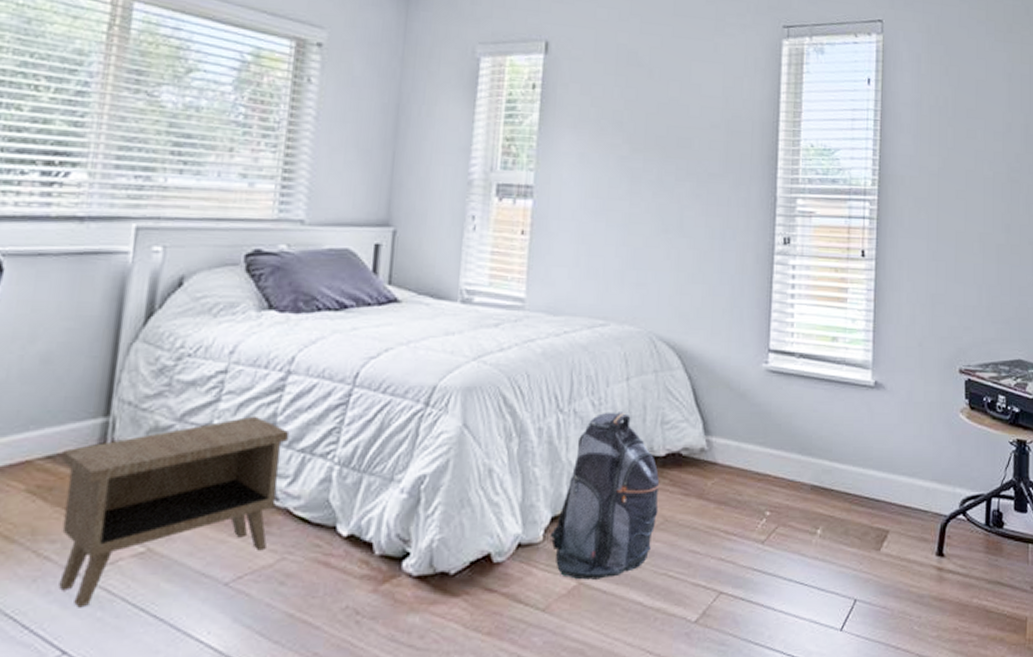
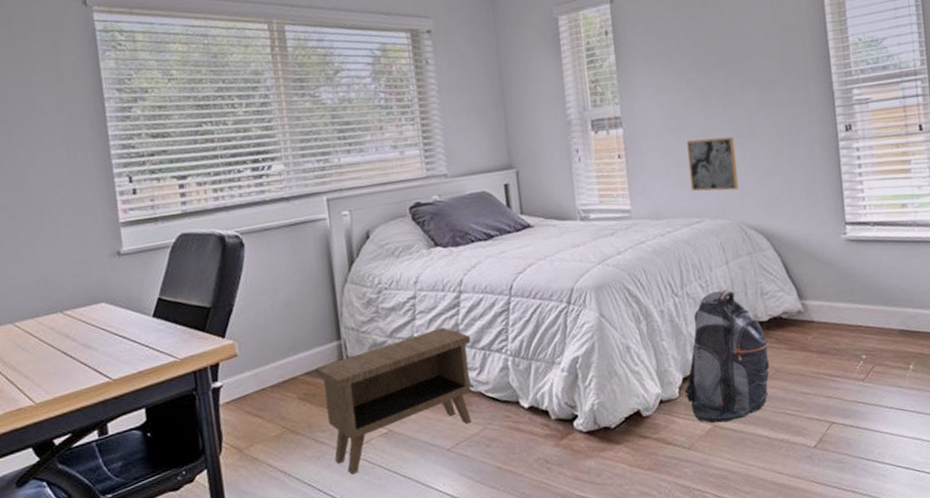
wall art: none [600,226,660,293] -> present [686,136,739,192]

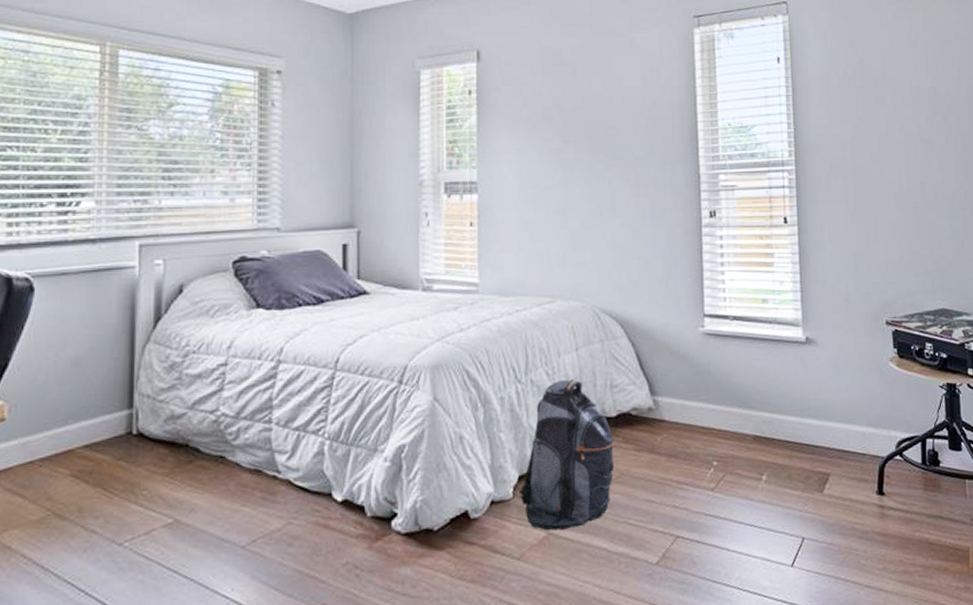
nightstand: present [315,327,472,475] -> none [97,401,285,572]
wall art: present [686,136,739,192] -> none [544,212,596,270]

